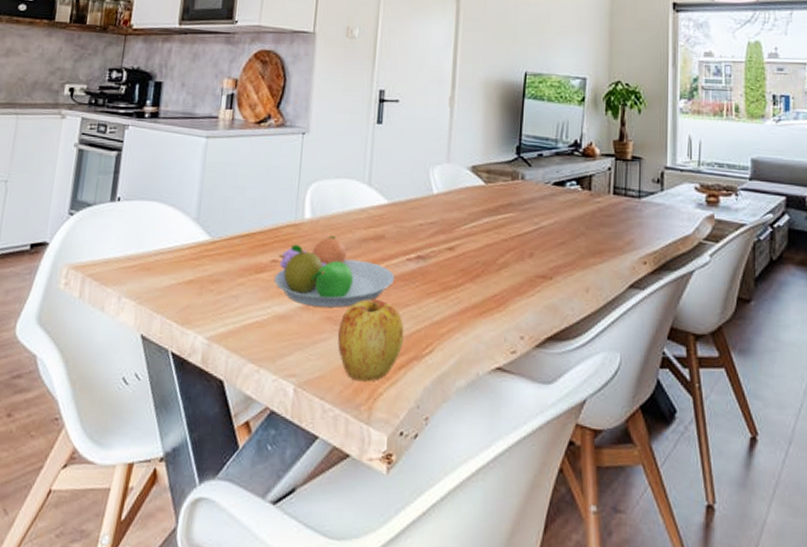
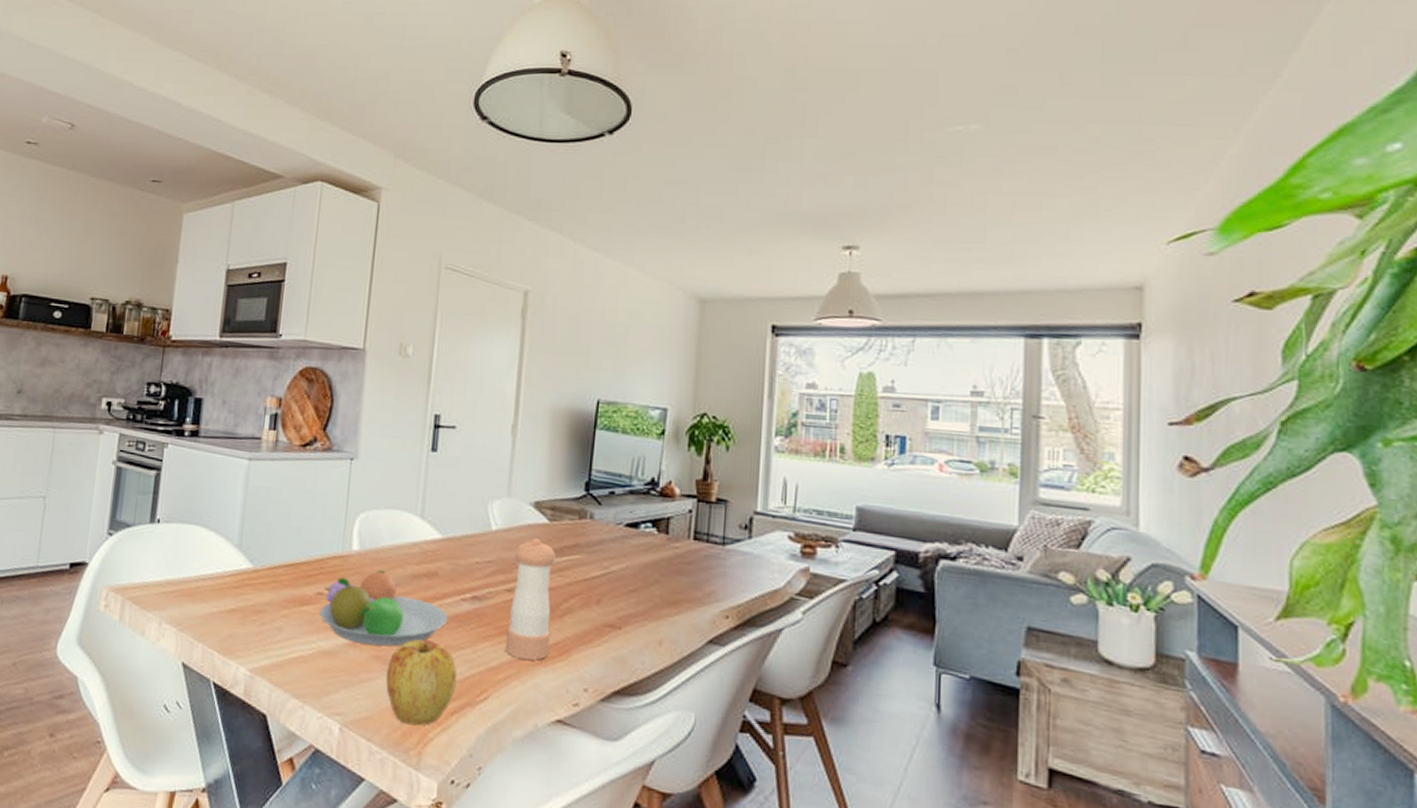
pepper shaker: none [448,200,493,313] -> present [506,538,557,661]

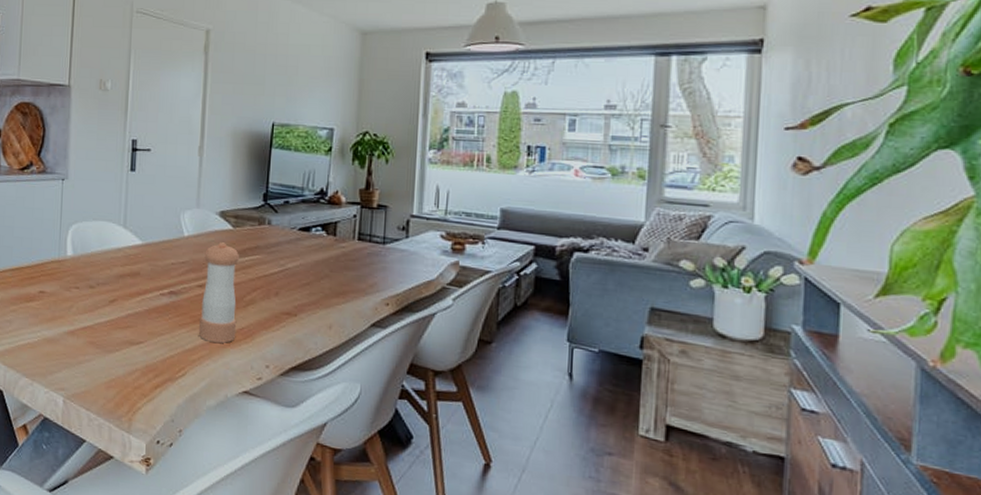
fruit bowl: present [320,570,448,647] -> none [42,272,150,334]
apple: present [386,639,458,726] -> none [99,327,159,398]

